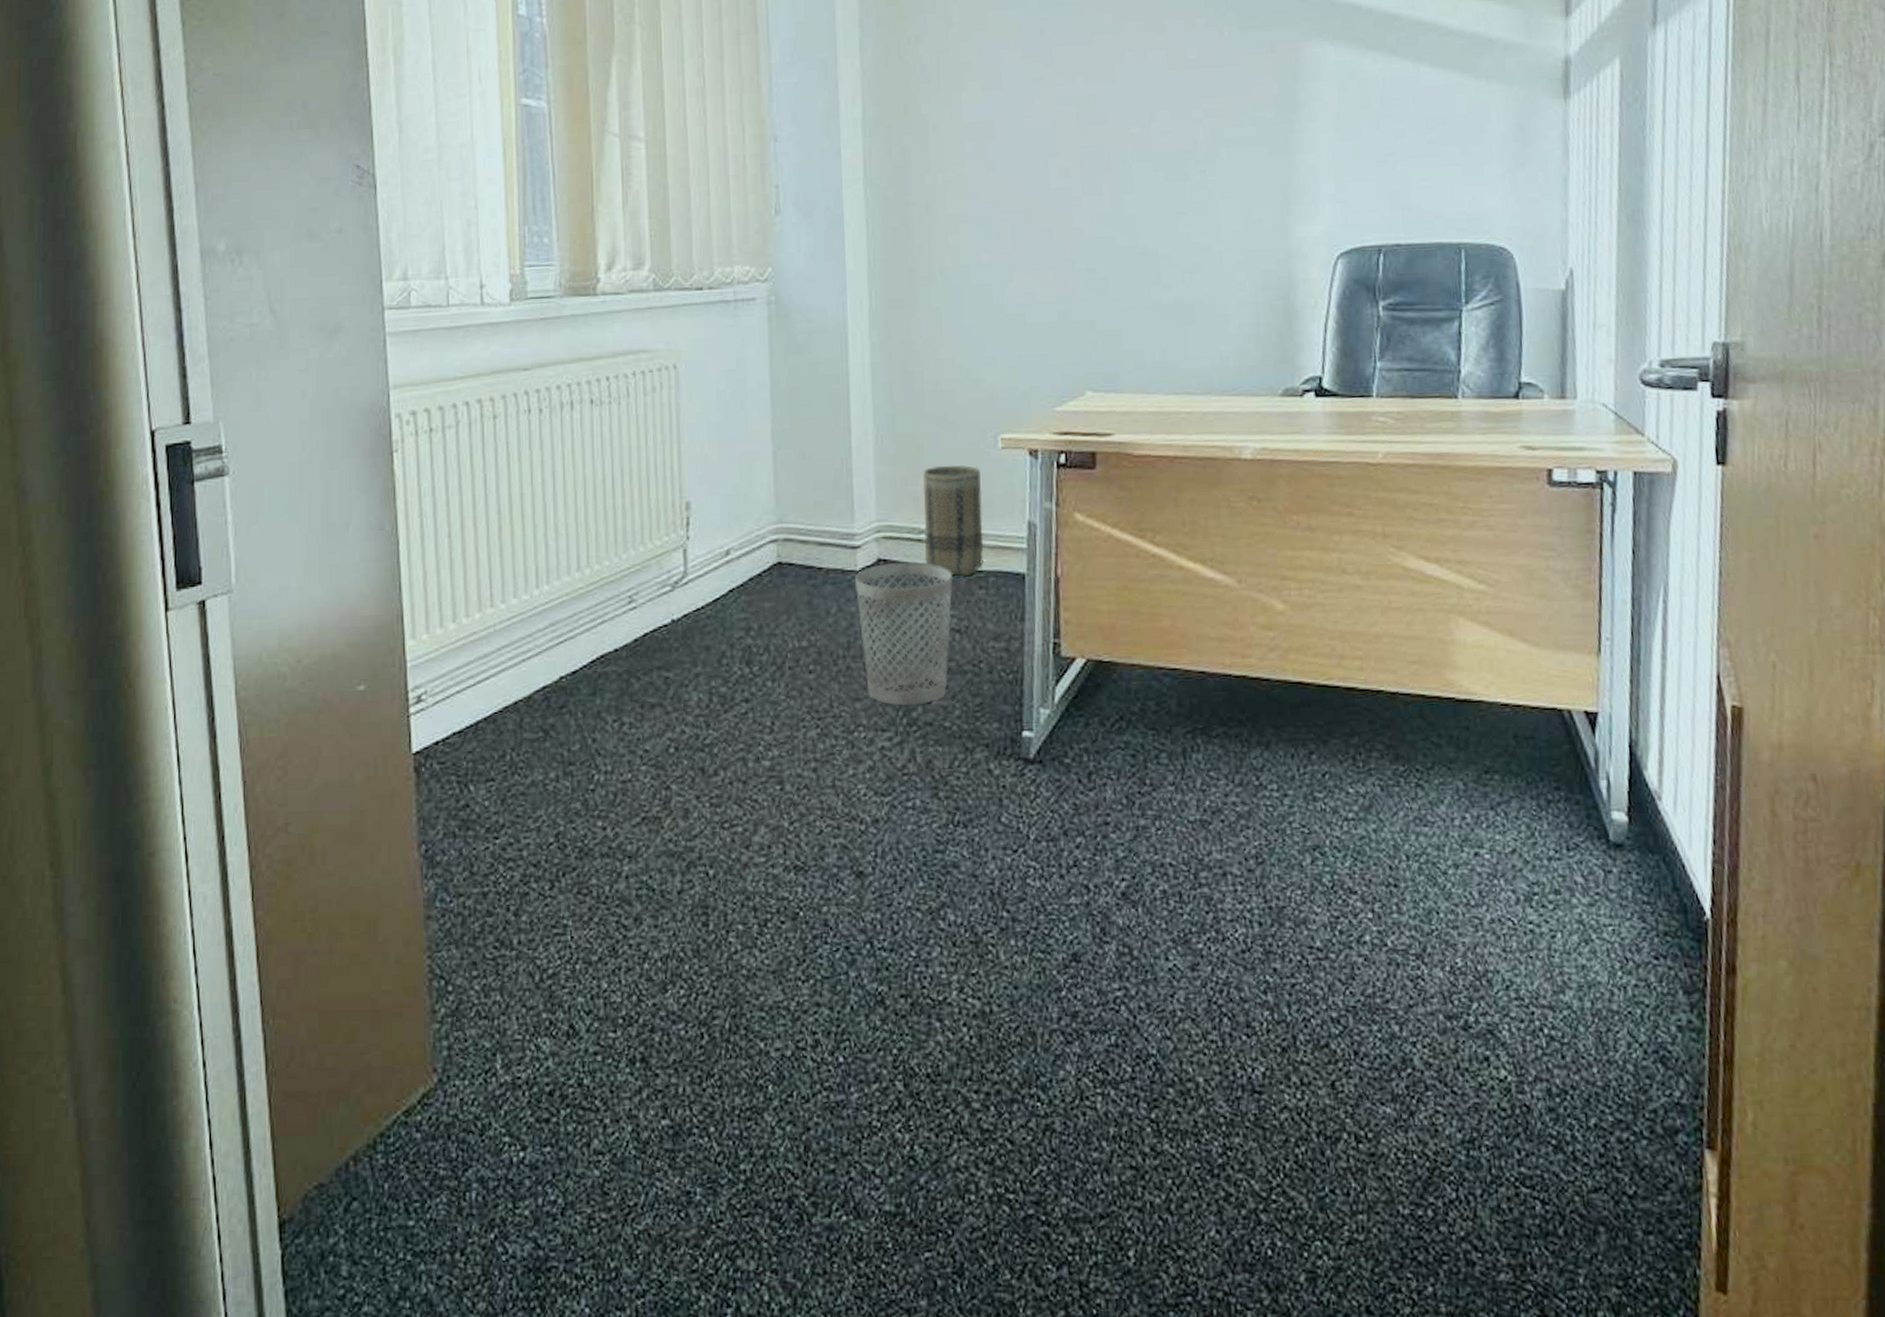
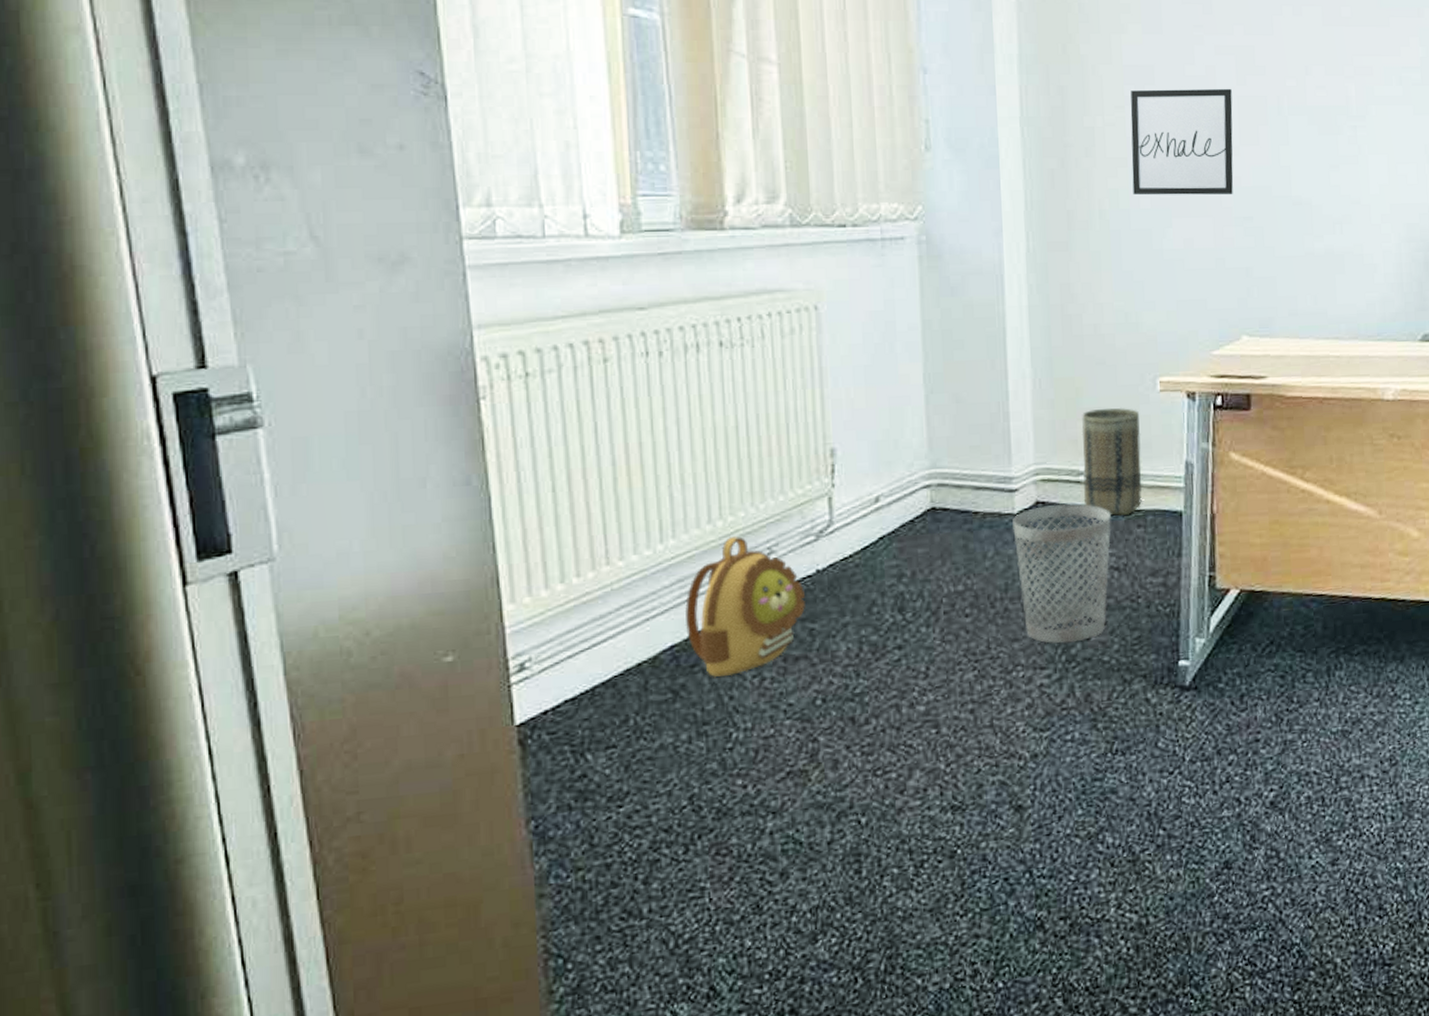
backpack: none [555,583,661,720] -> present [684,535,805,678]
wall art: none [970,139,1076,250] -> present [1130,88,1234,195]

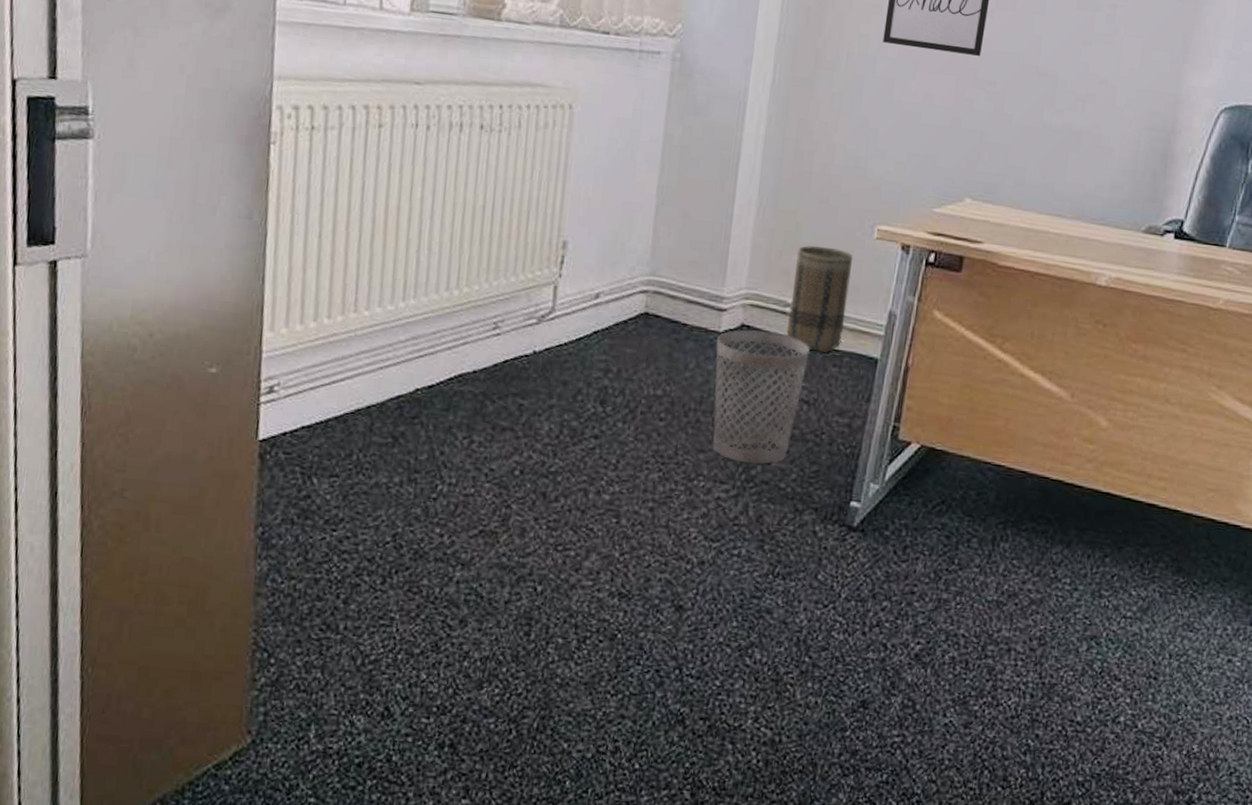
backpack: present [684,535,805,678] -> none [412,306,520,433]

